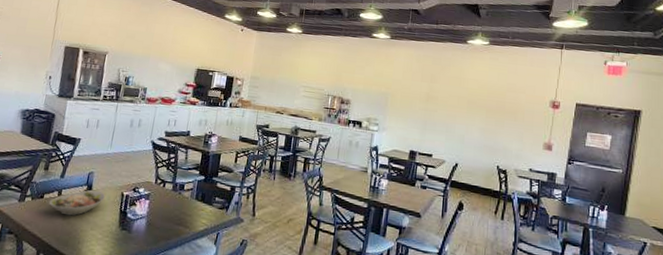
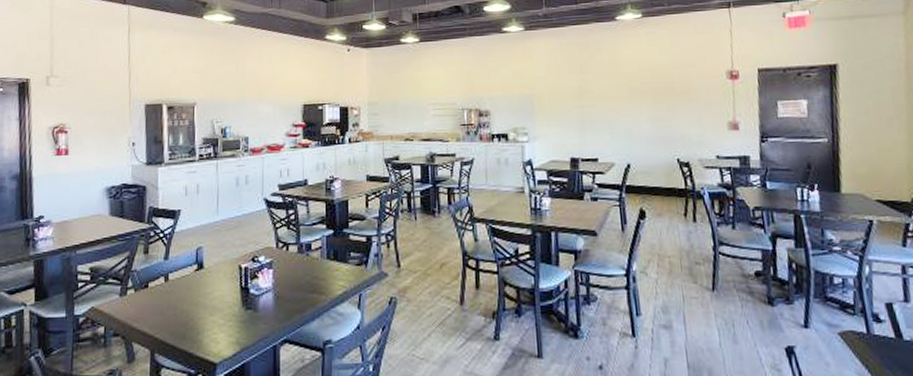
salad: present [49,190,105,216] -> none [155,269,220,304]

